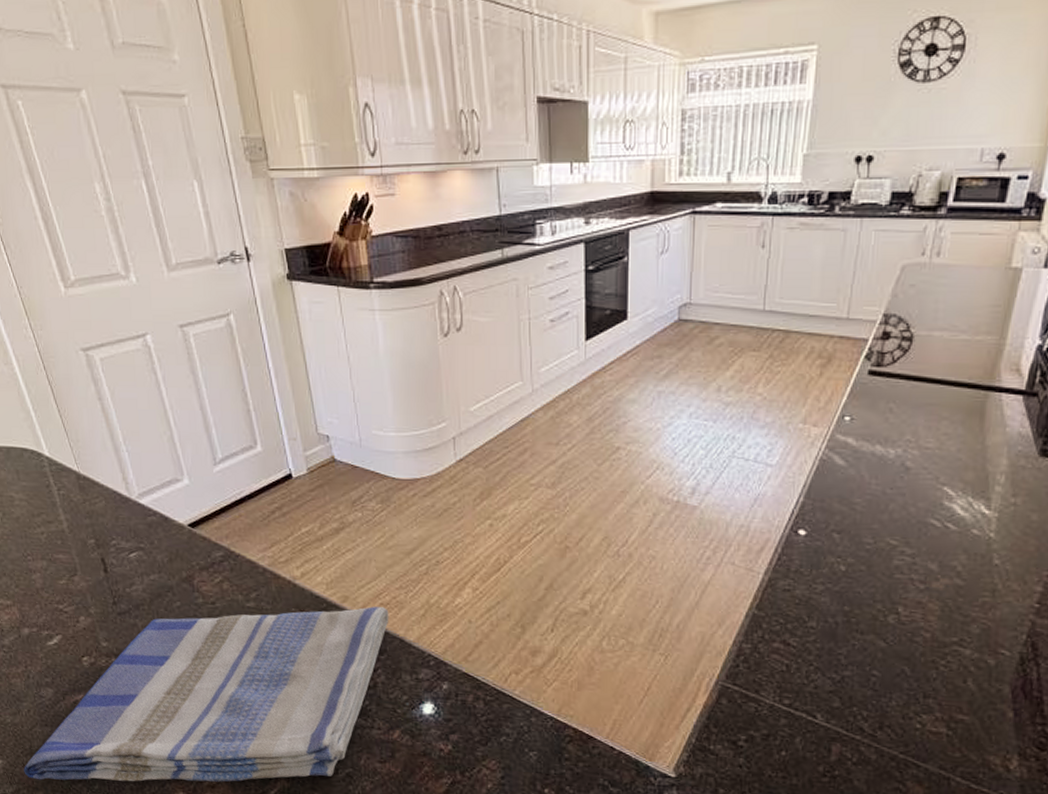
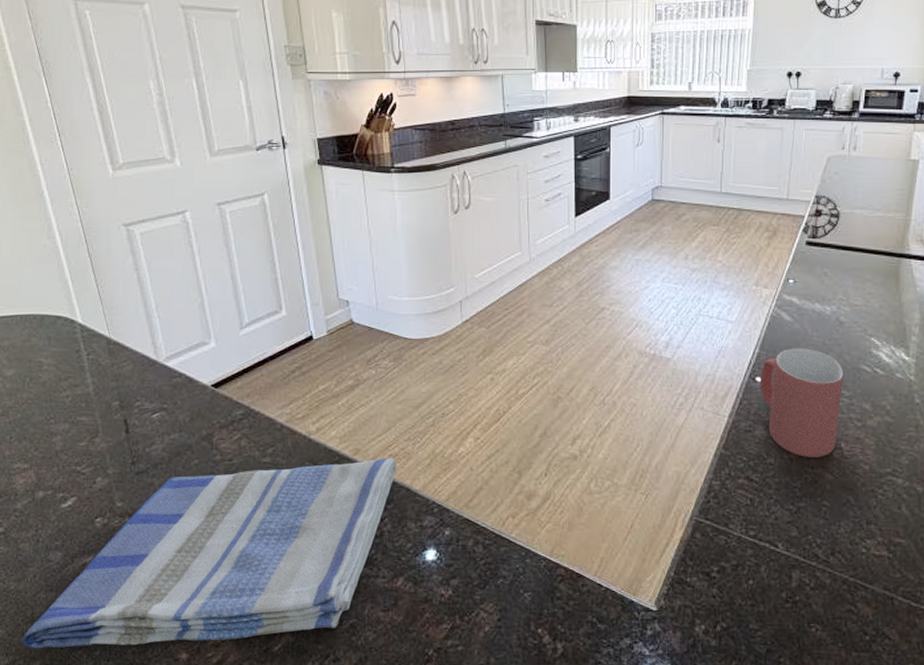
mug: none [803,497,907,623] -> present [760,348,844,458]

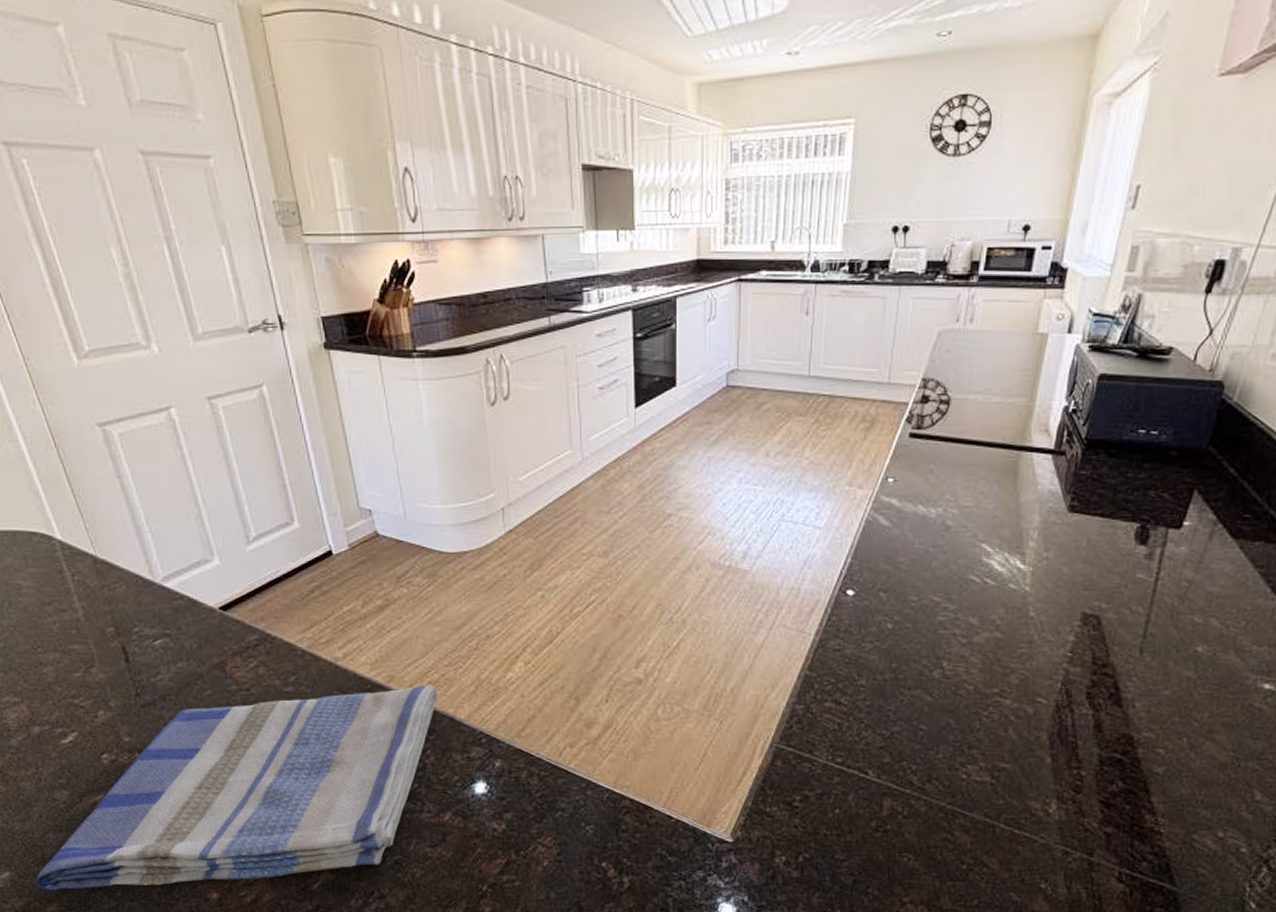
mug: present [760,348,844,458] -> none [852,557,949,678]

